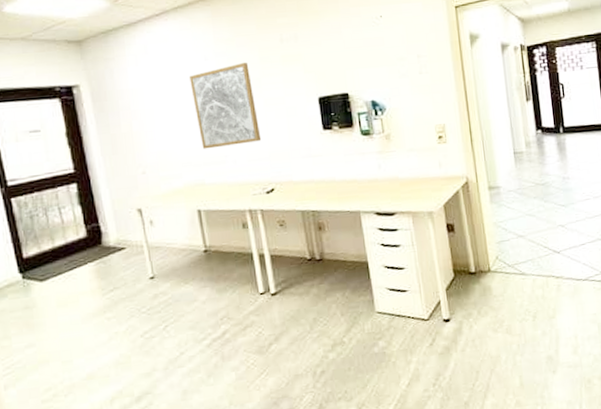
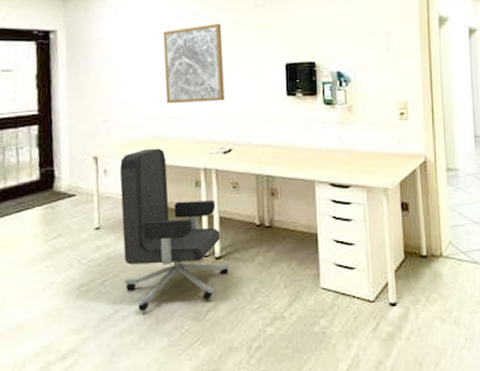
office chair: none [164,194,286,351] -> present [119,148,229,311]

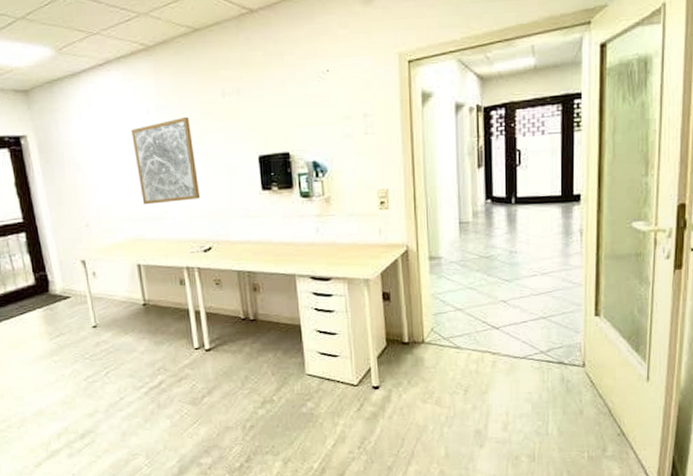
office chair: present [119,148,229,311] -> none [106,249,219,398]

